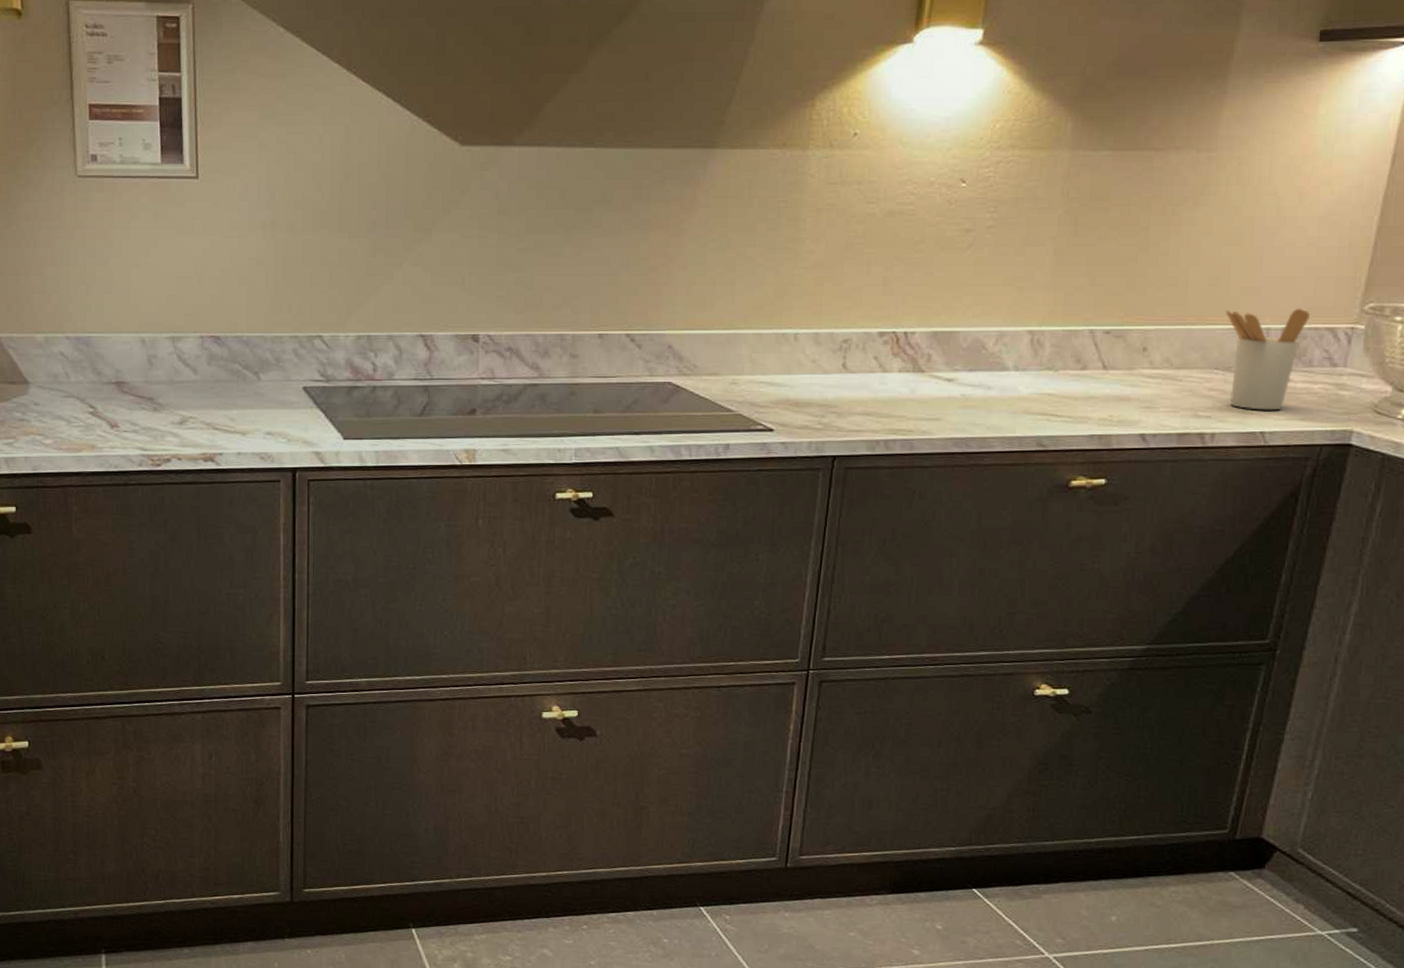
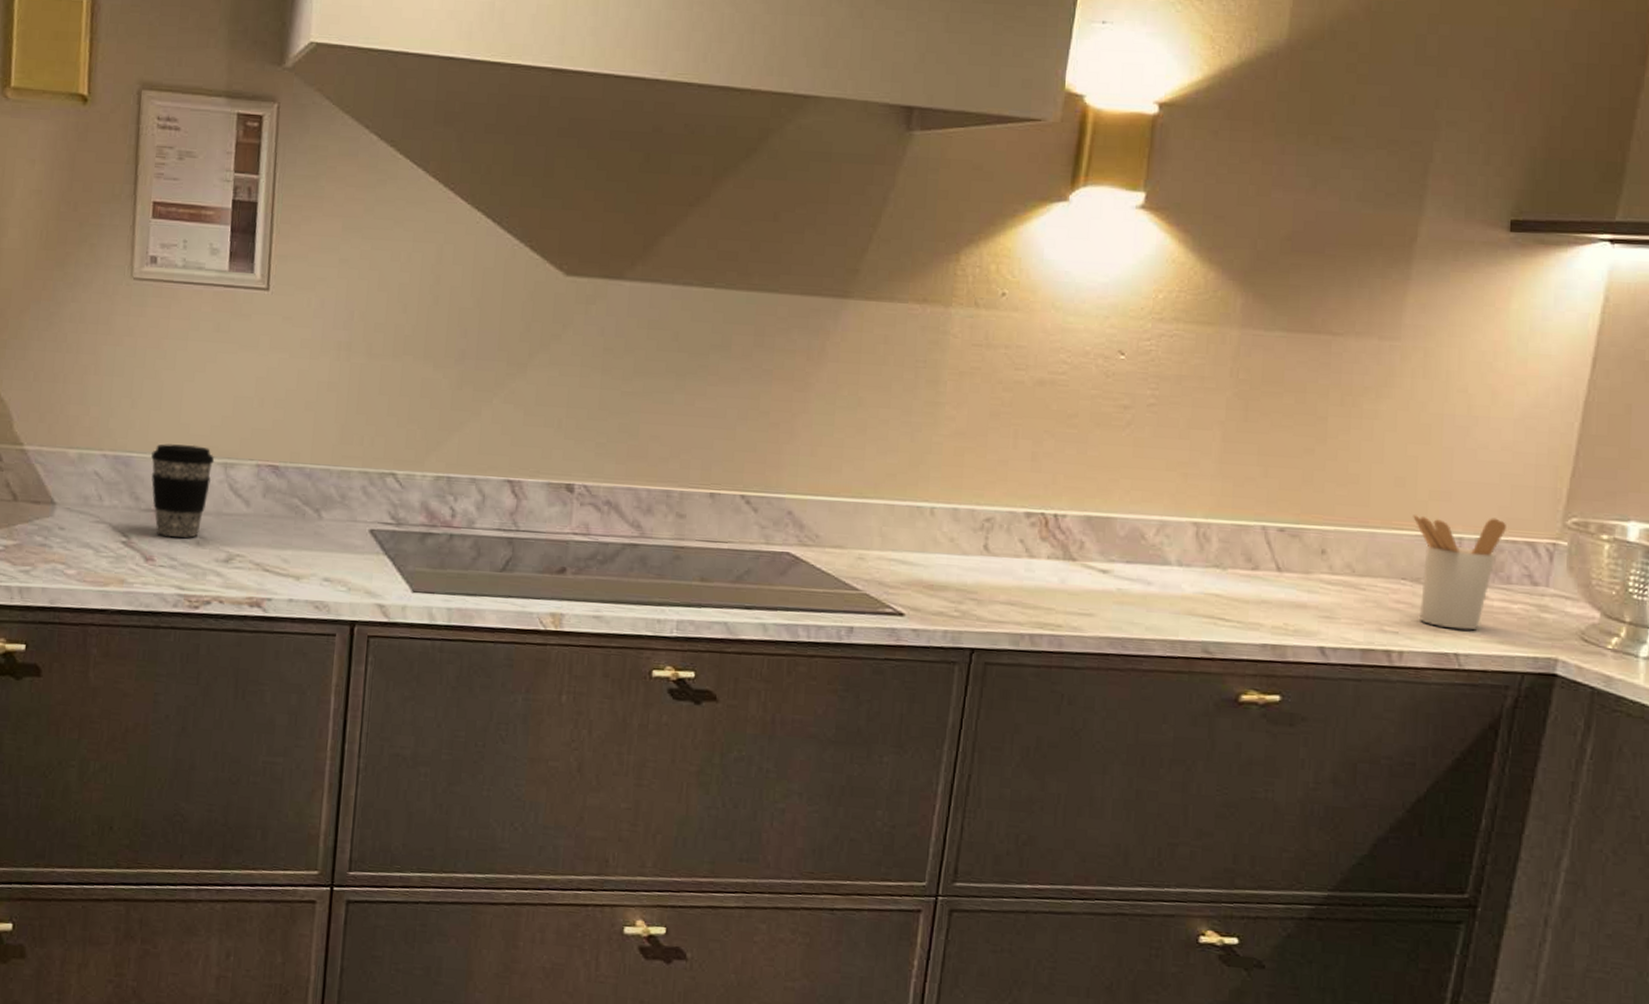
coffee cup: none [108,322,164,406] -> present [151,444,215,538]

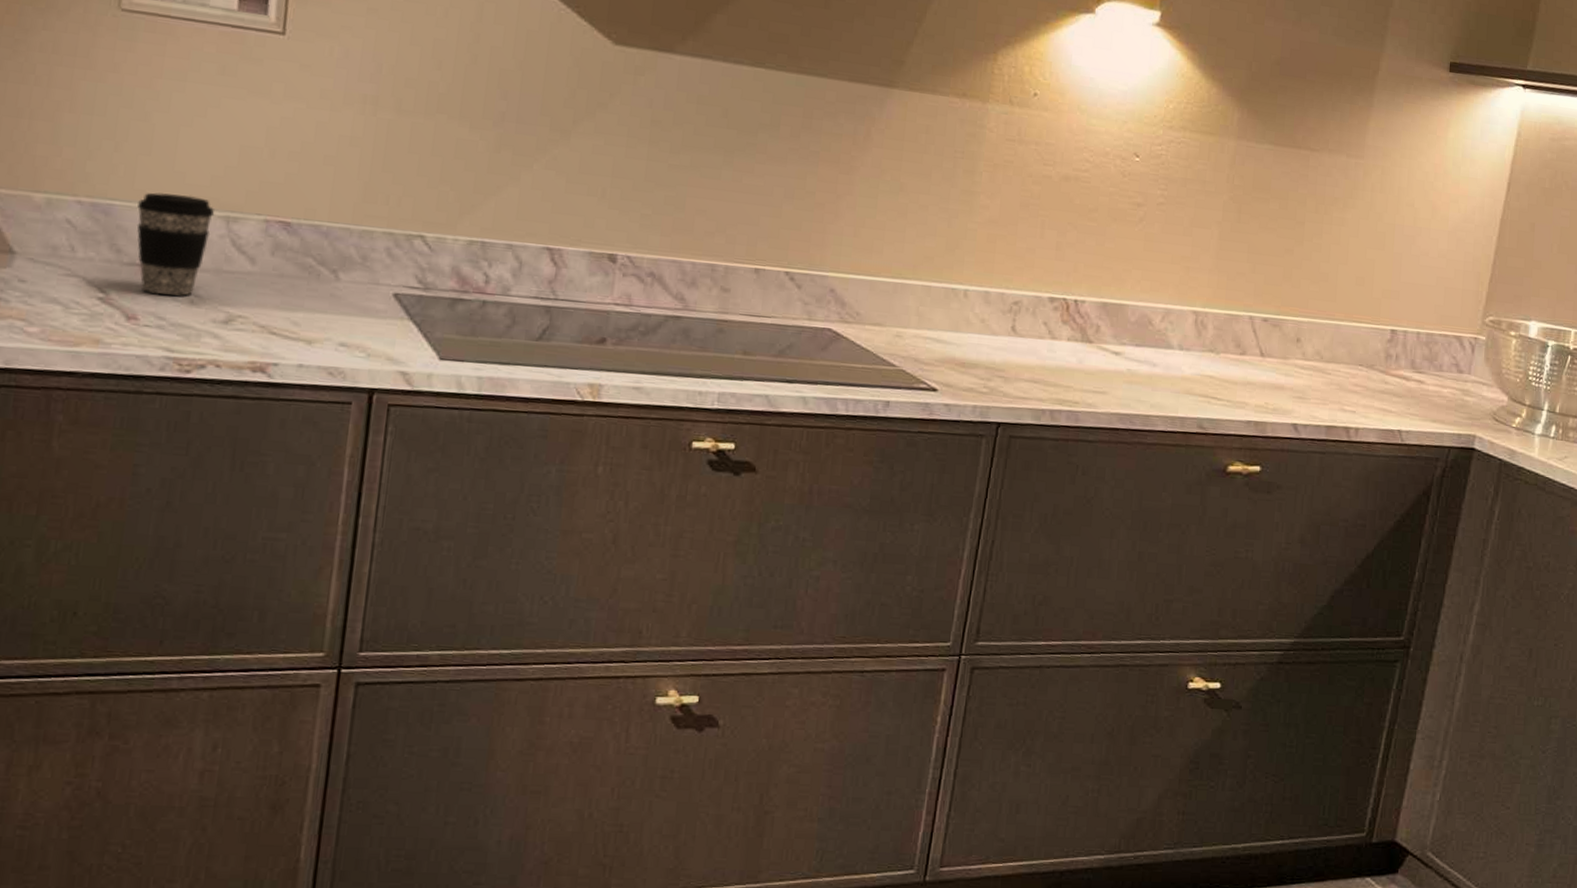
utensil holder: present [1413,515,1506,631] -> none [1369,310,1440,411]

